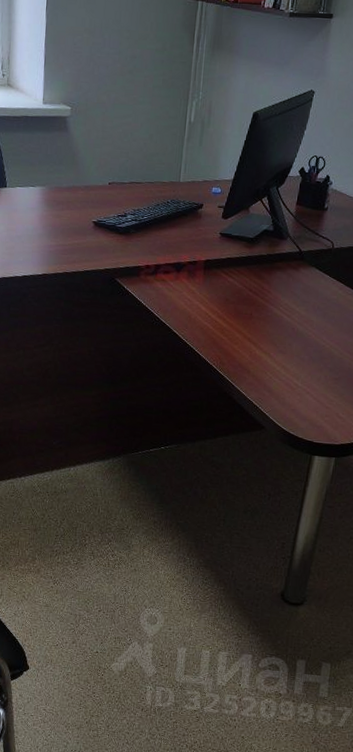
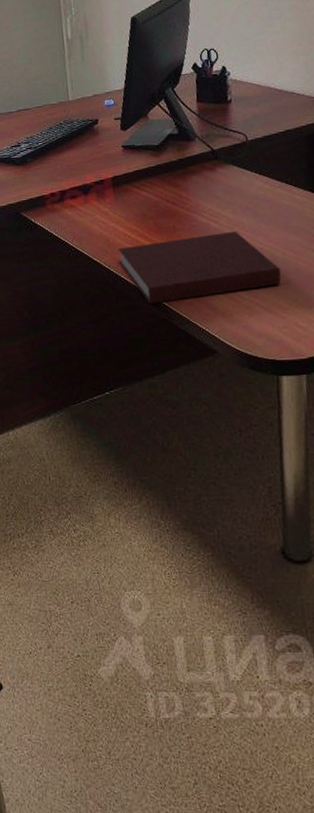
notebook: none [195,324,335,380] -> present [118,230,282,305]

